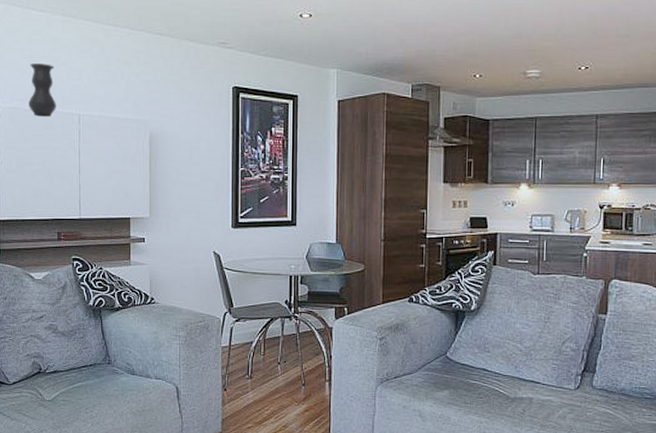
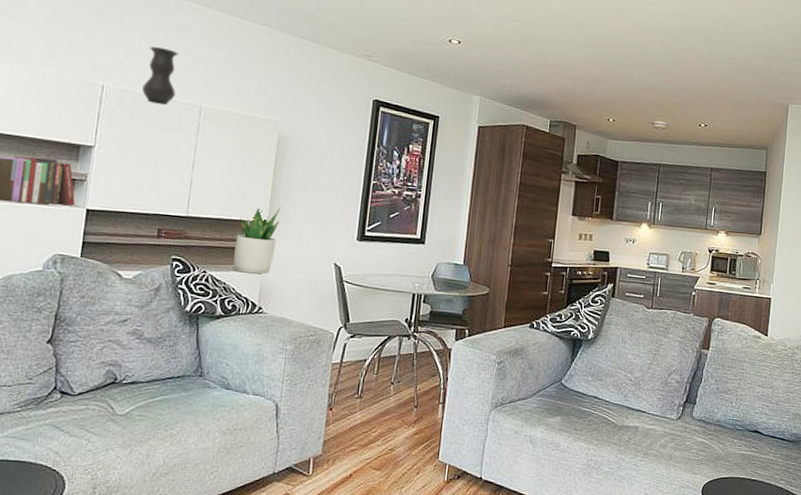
planter: none [124,201,160,267] -> present [233,206,282,275]

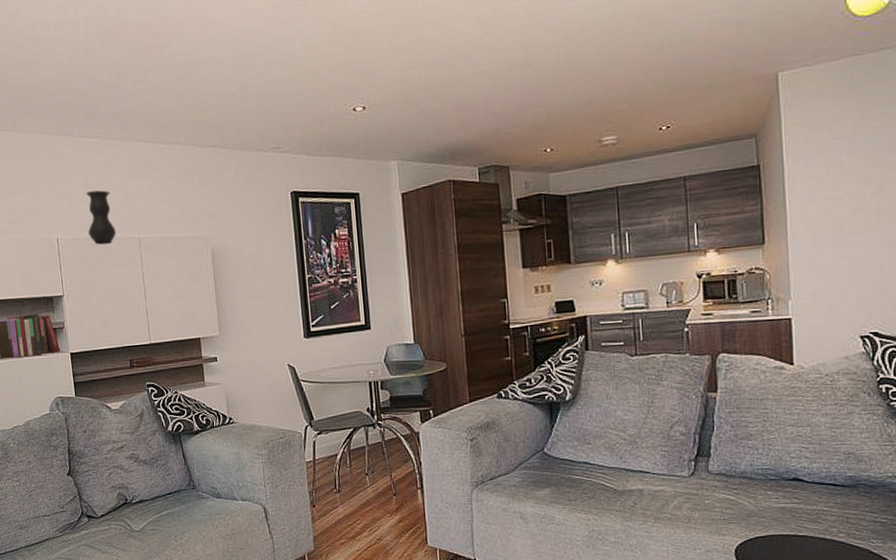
planter: present [233,206,282,275] -> none [195,317,232,388]

